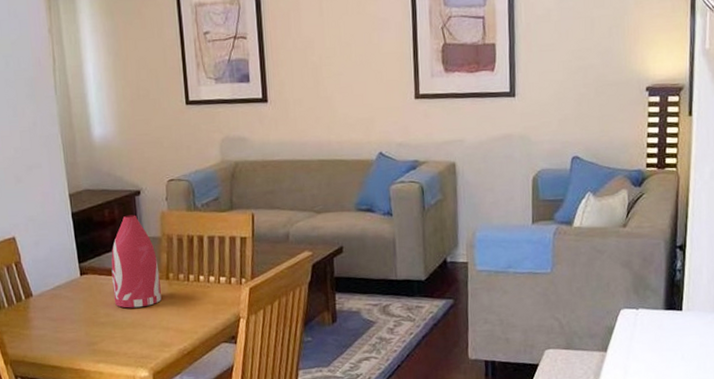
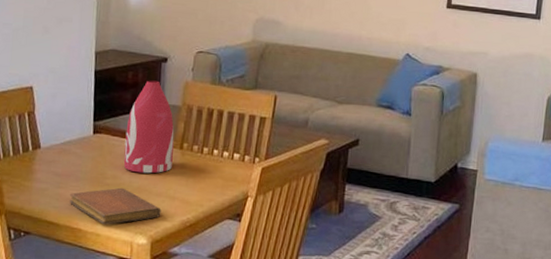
notebook: none [67,324,158,363] -> present [69,187,162,225]

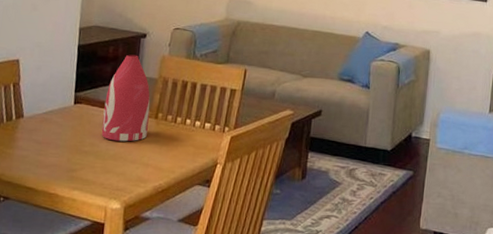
notebook: present [69,187,162,225] -> none [48,155,135,191]

